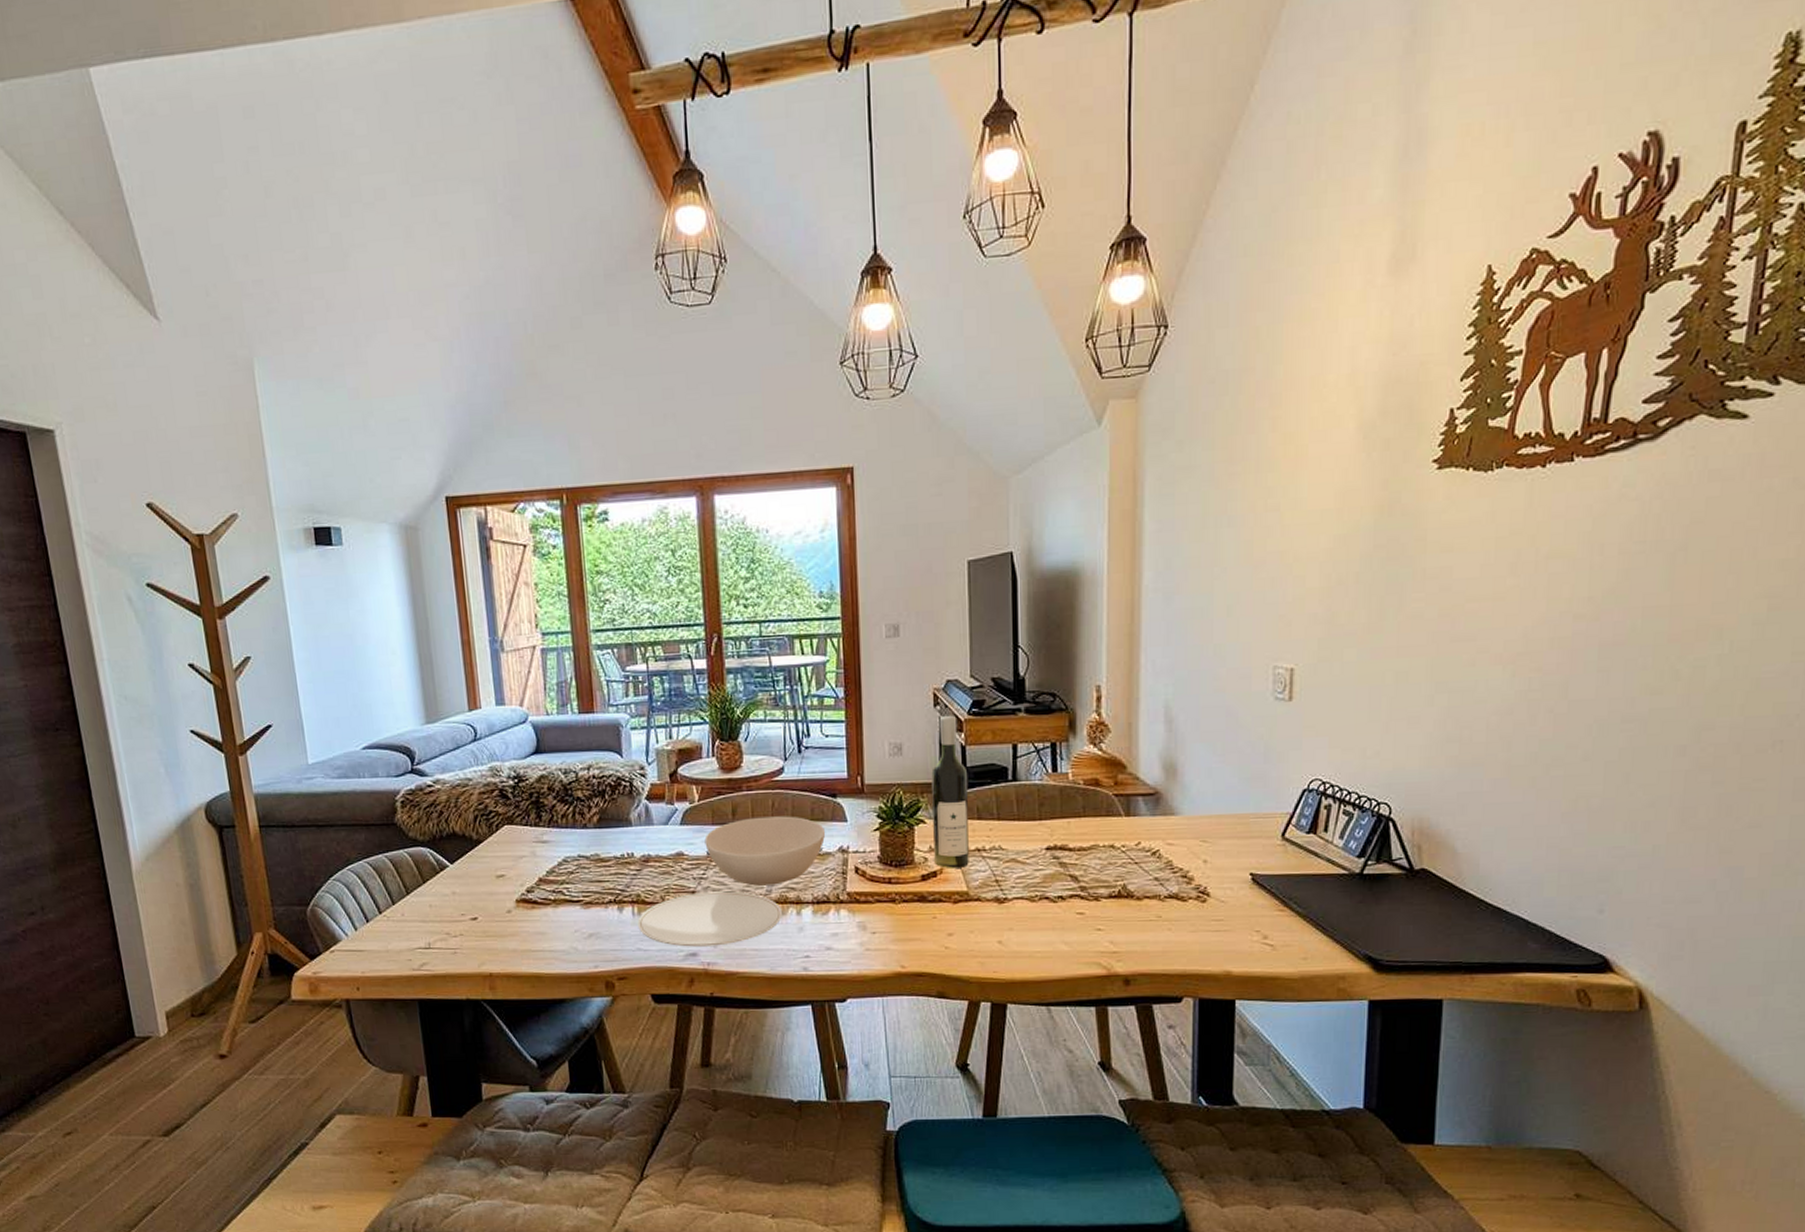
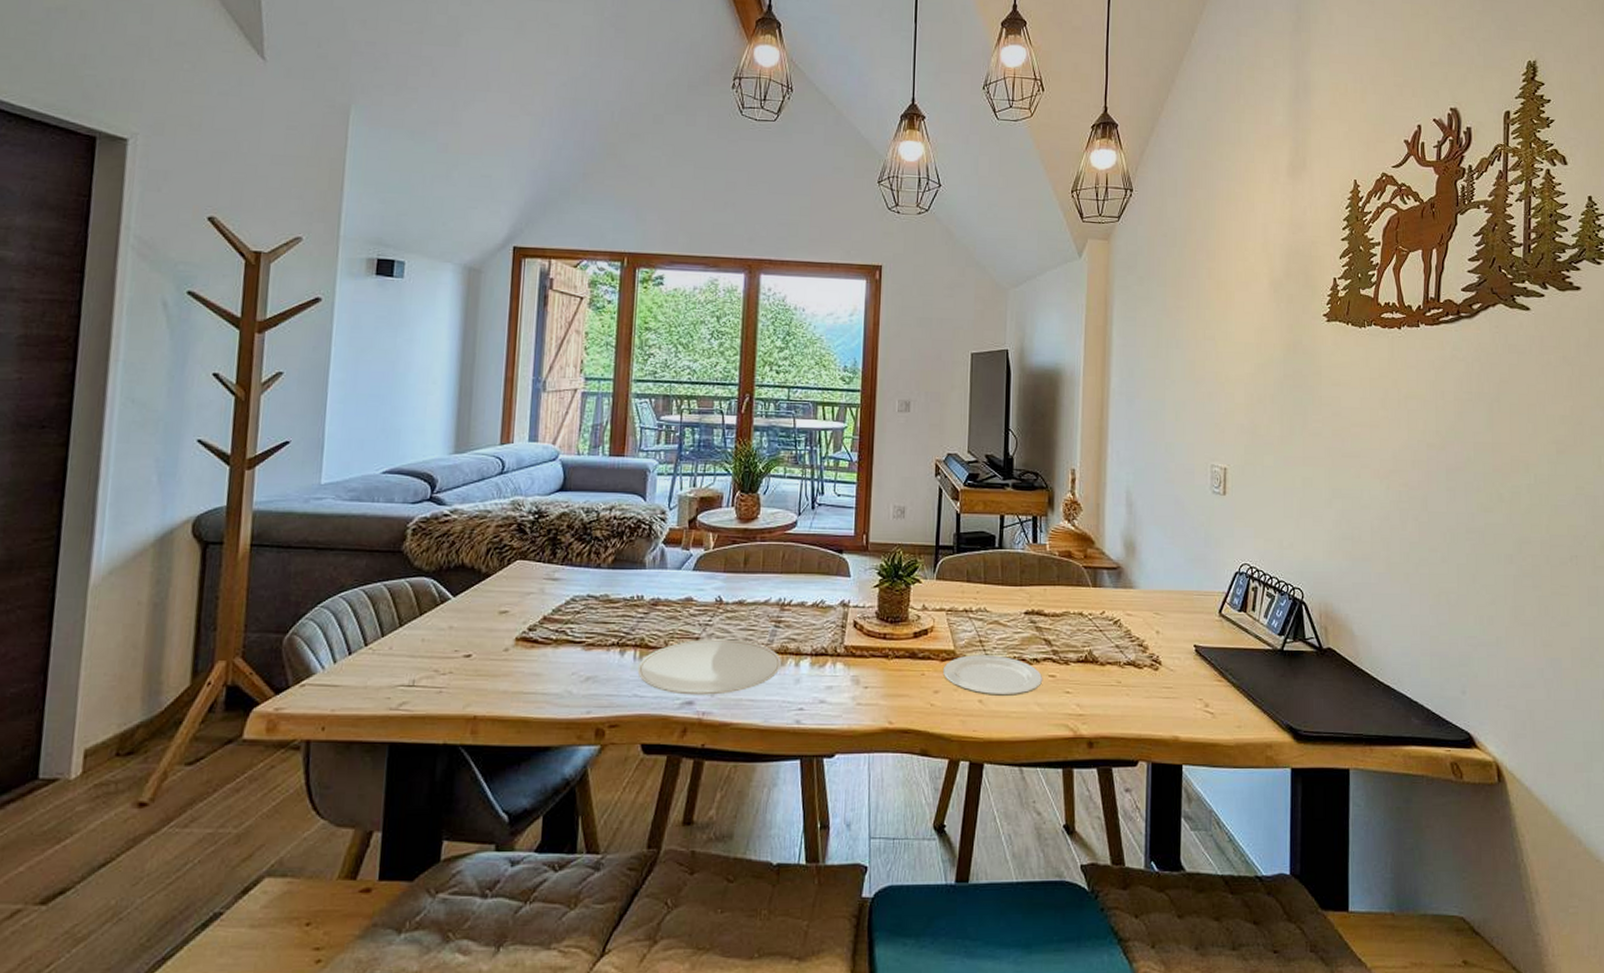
bowl: present [704,816,826,886] -> none [714,567,830,635]
bottle: present [931,715,969,870] -> none [926,484,961,628]
plate: none [956,894,1070,937] -> present [942,655,1043,697]

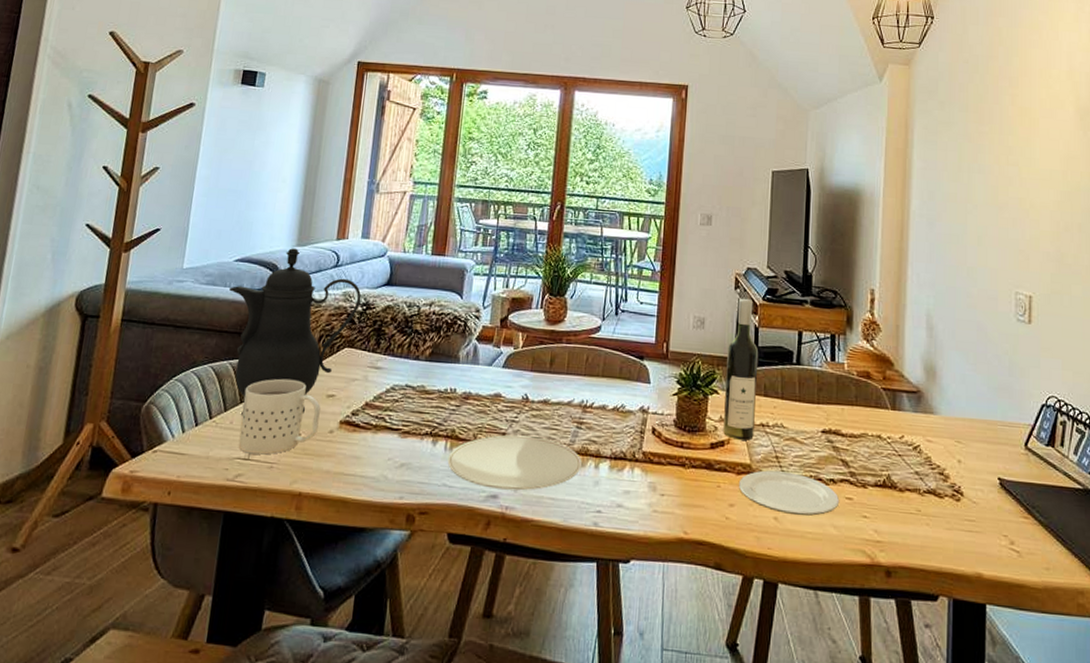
coffeepot: none [378,456,532,639] -> present [229,248,362,415]
mug: none [400,597,493,679] -> present [238,378,321,455]
bottle: none [926,484,961,628] -> present [723,298,759,441]

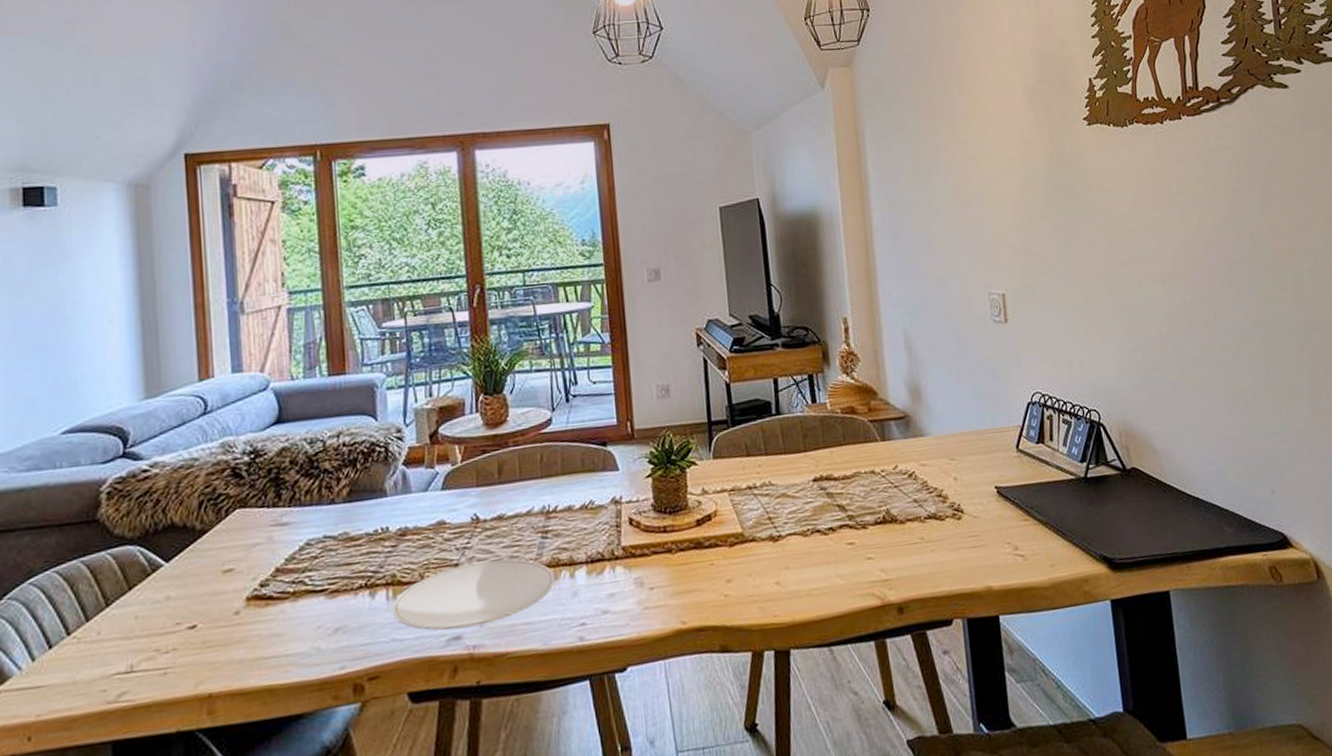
coffeepot: present [229,248,362,415] -> none [62,402,246,621]
mug: present [238,378,321,455] -> none [109,561,219,665]
bottle: present [723,298,759,441] -> none [699,353,742,511]
plate: present [738,470,840,516] -> none [732,530,842,576]

